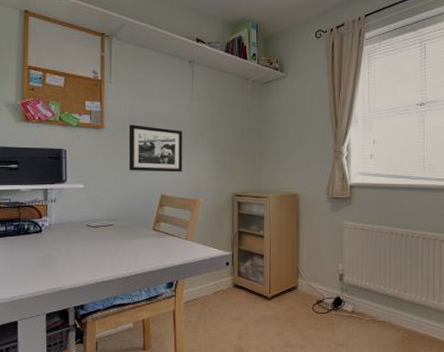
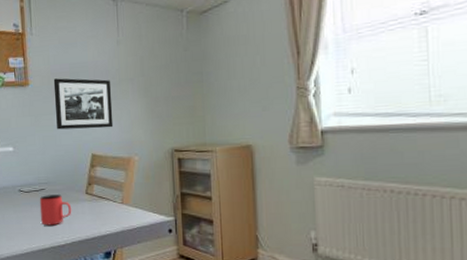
cup: none [107,230,139,259] -> present [39,195,72,226]

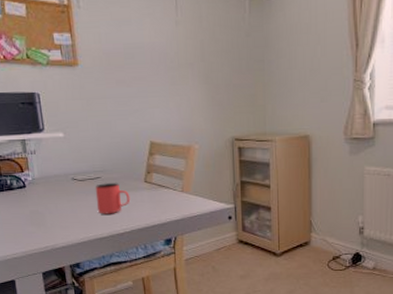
picture frame: present [53,78,114,130] -> none [106,59,173,115]

